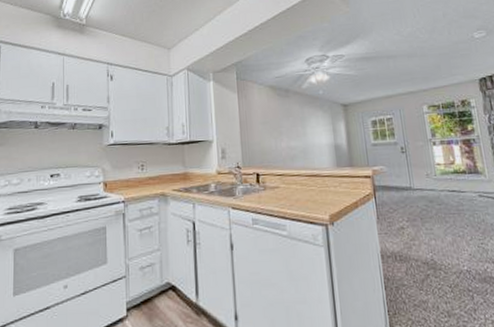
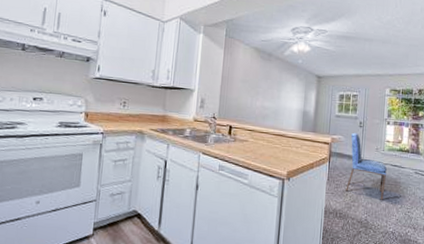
dining chair: none [394,160,448,234] -> present [345,132,388,200]

